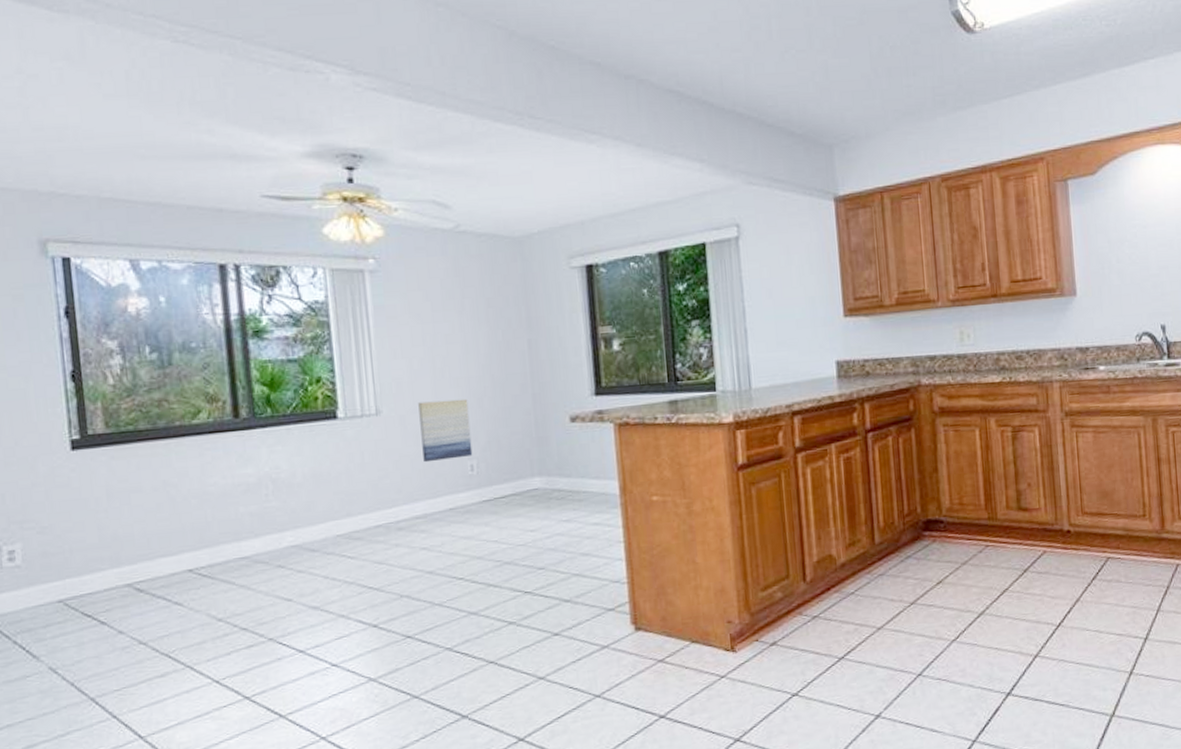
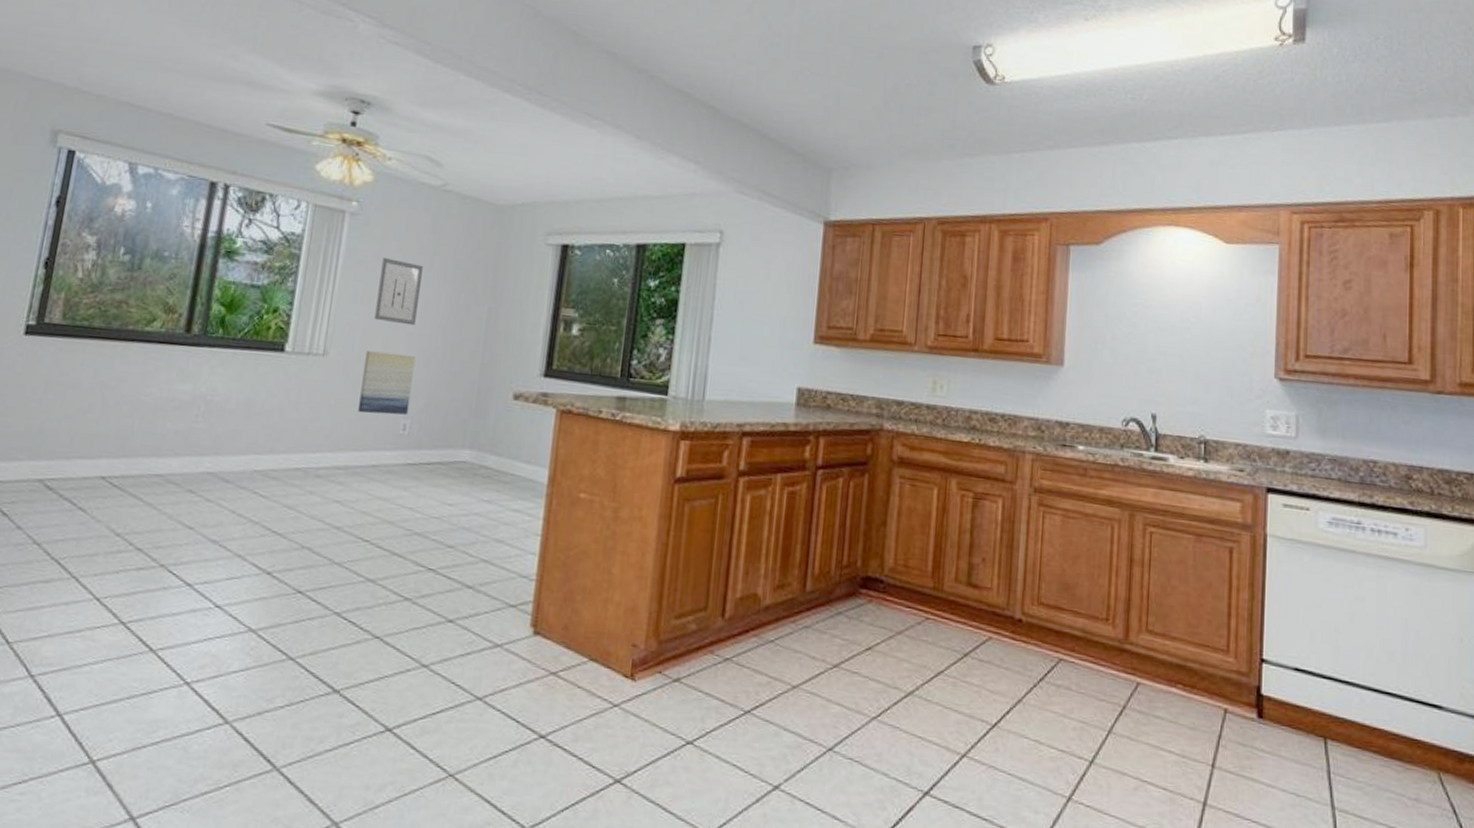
wall art: none [412,309,459,372] -> present [374,258,423,326]

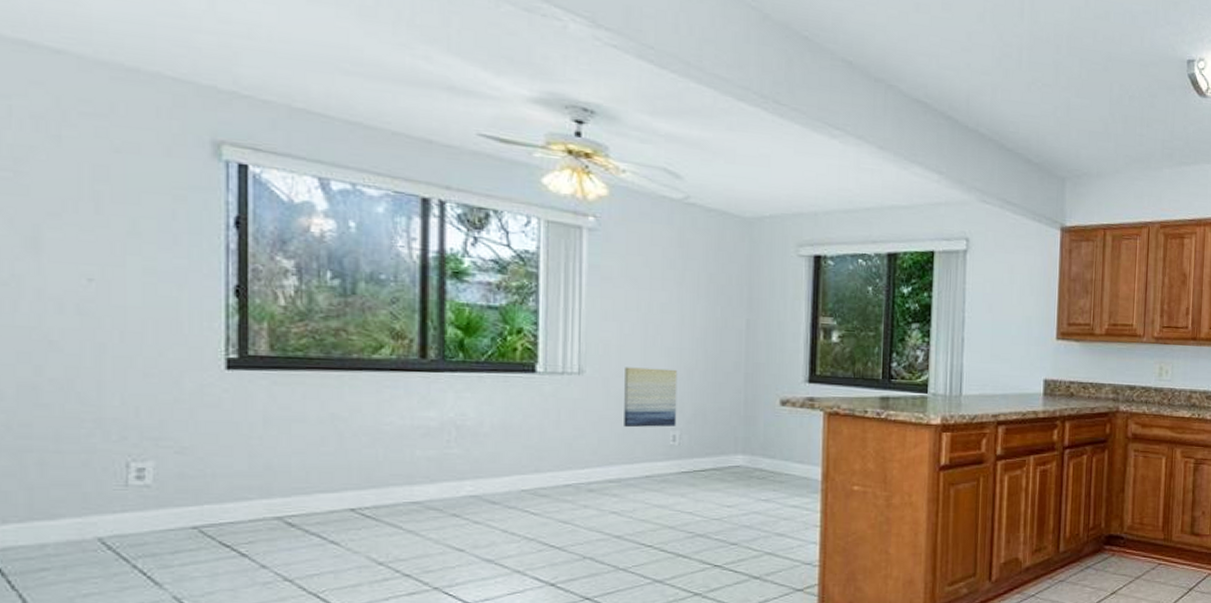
wall art: present [374,258,423,326] -> none [629,274,674,340]

